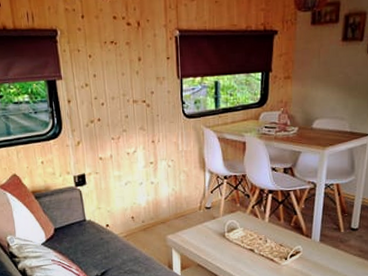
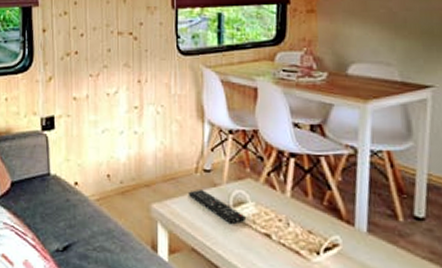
remote control: none [194,222,236,244] -> present [188,190,245,223]

